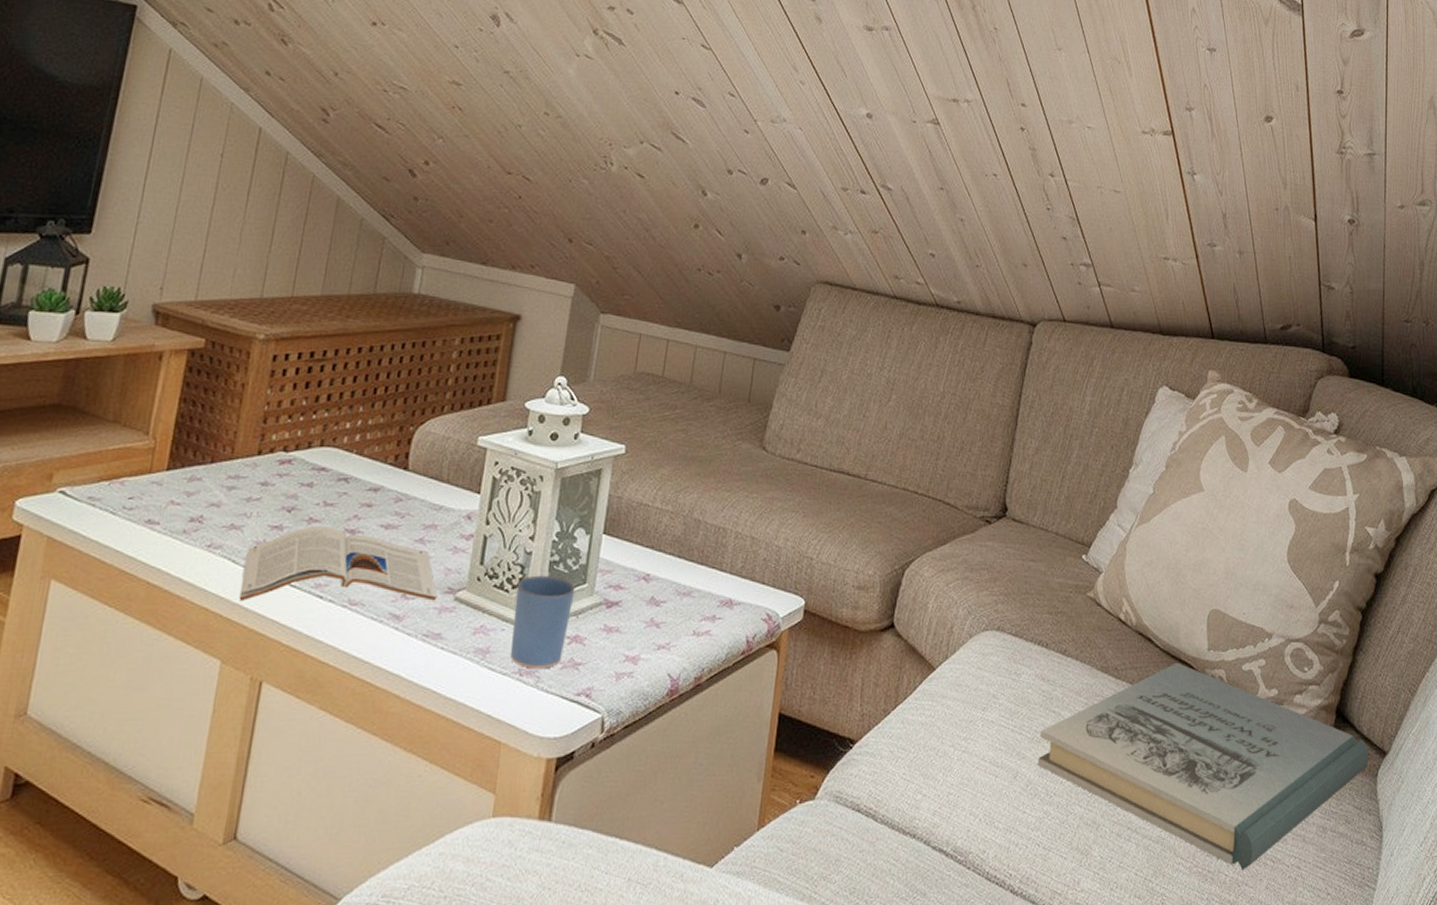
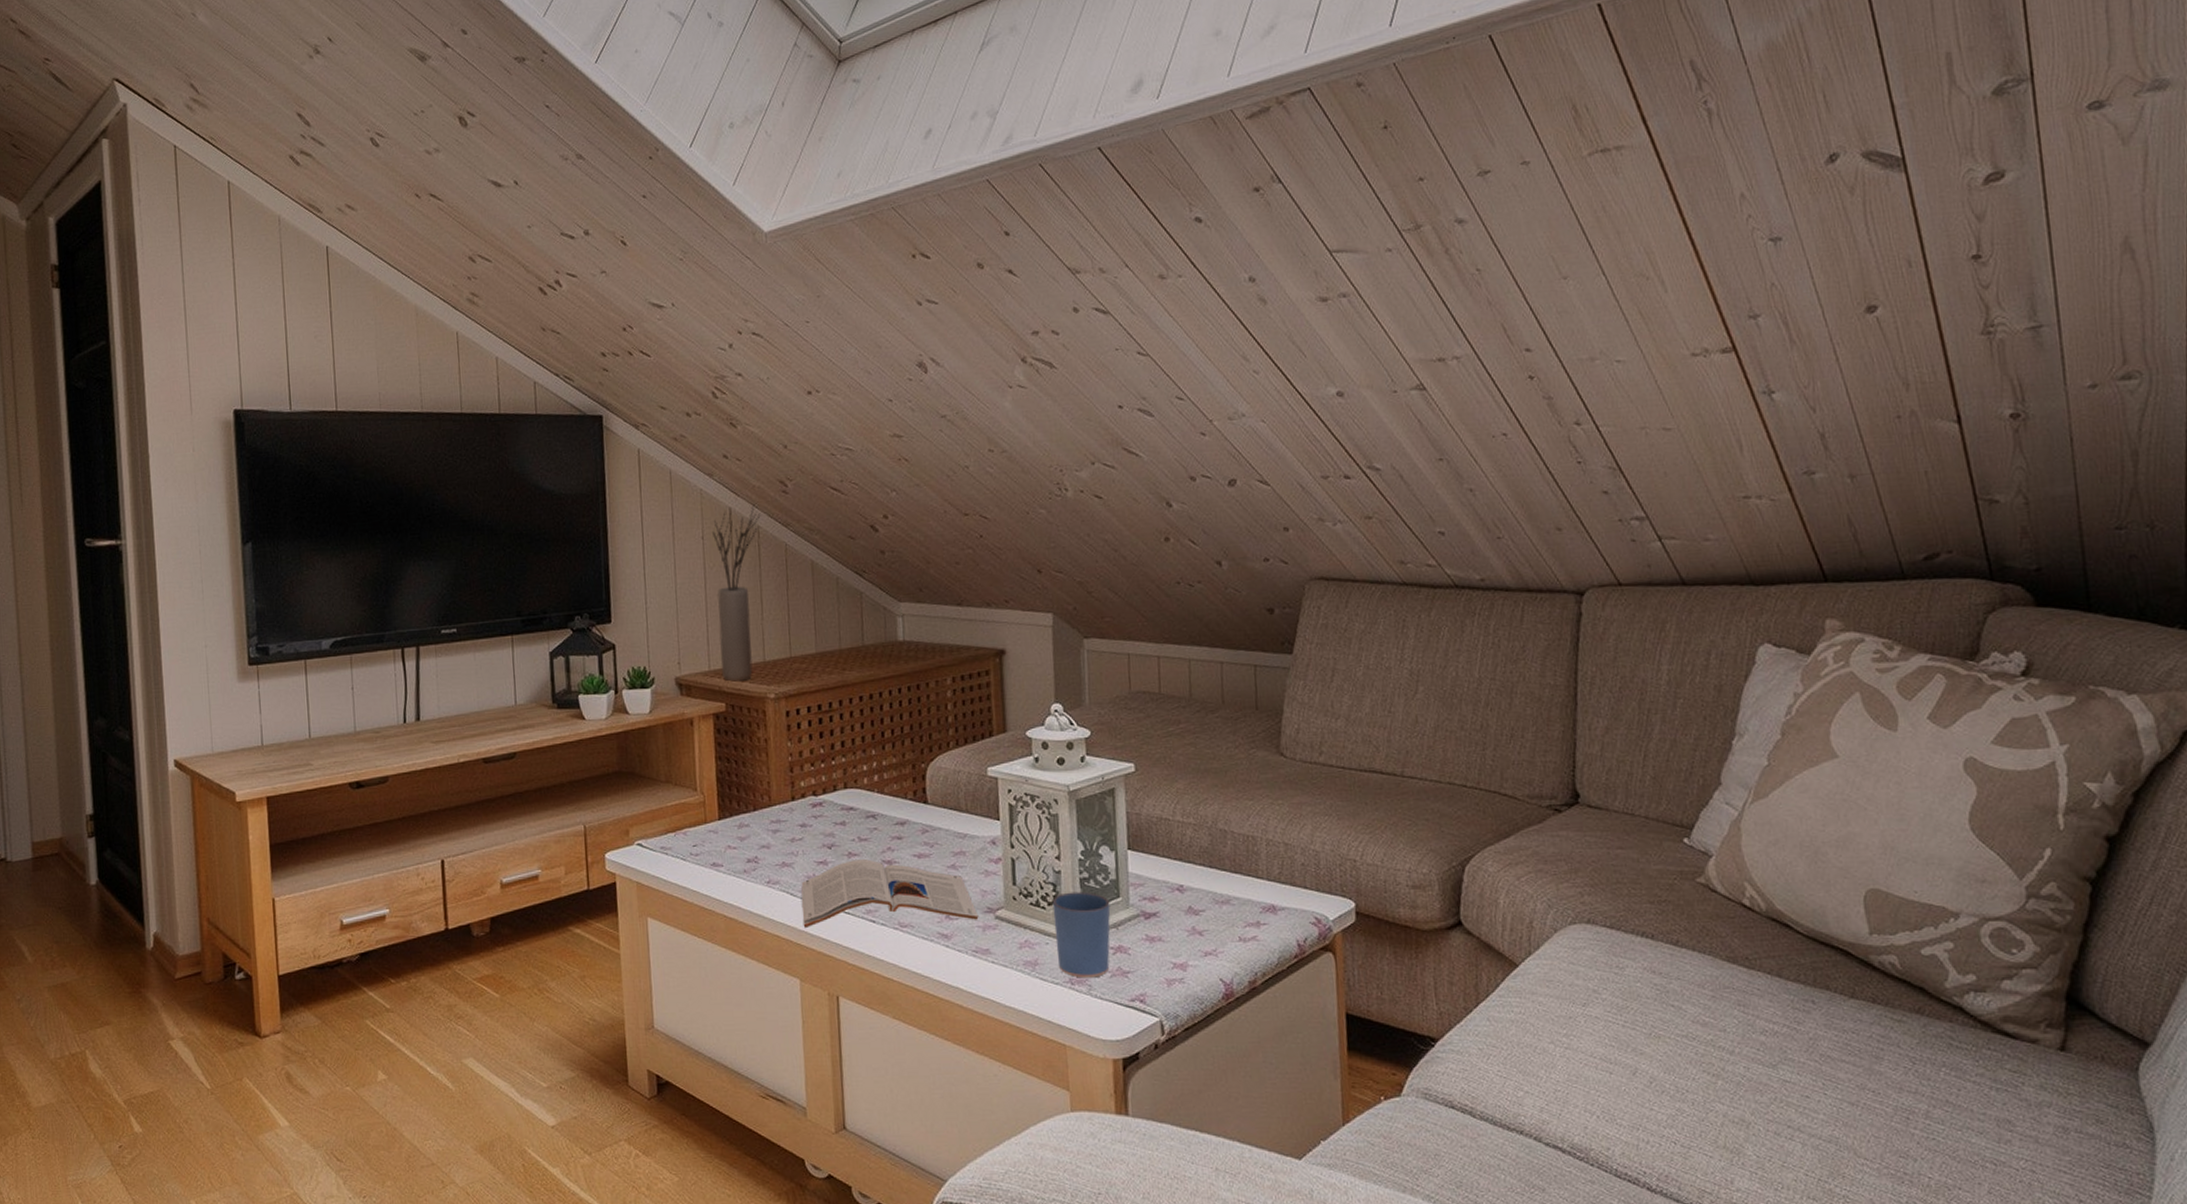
vase: none [208,127,293,317] -> present [711,503,761,682]
book: present [1038,662,1369,871] -> none [1659,949,2124,1173]

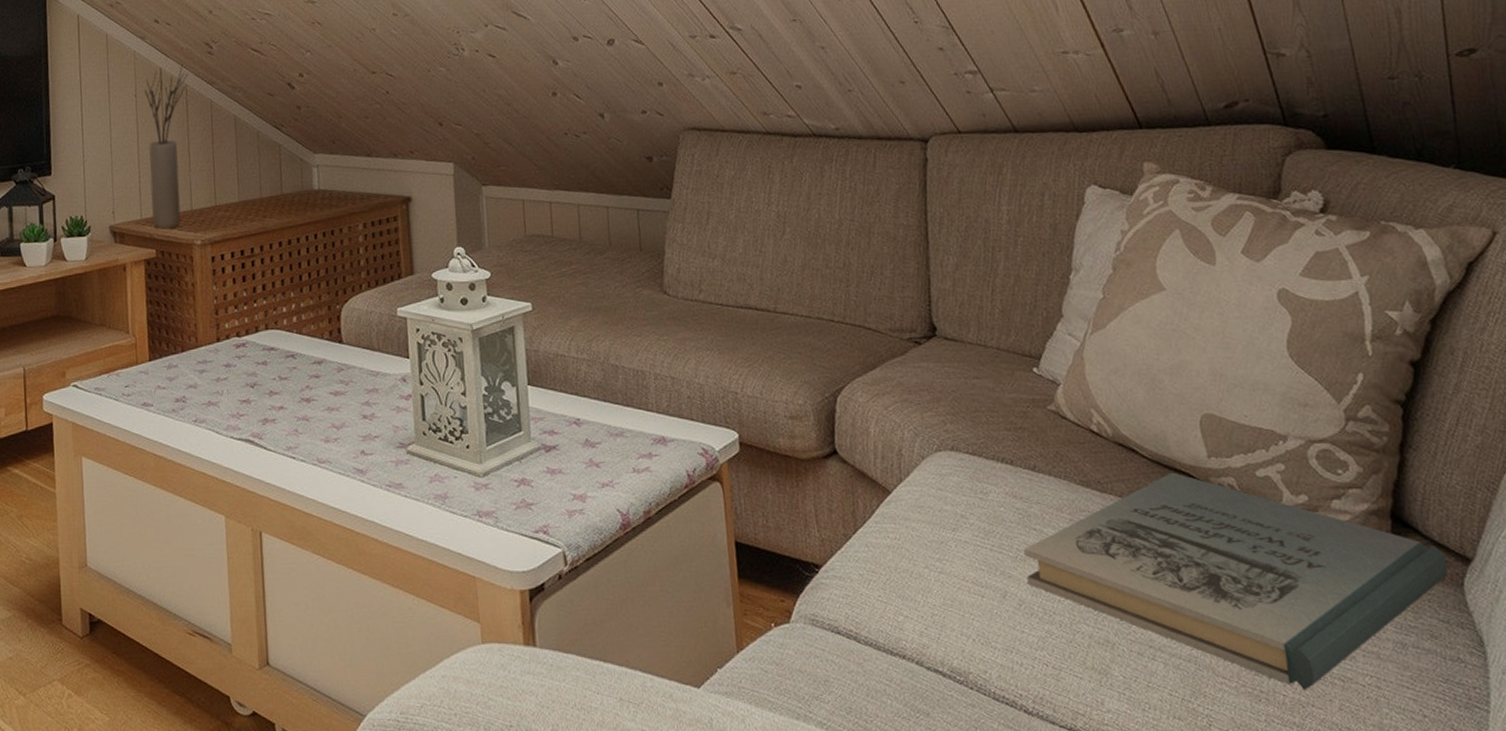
magazine: present [801,859,979,929] -> none [226,397,392,466]
mug: present [1052,891,1111,978] -> none [459,426,514,511]
book: none [1659,949,2124,1173] -> present [1024,472,1449,691]

